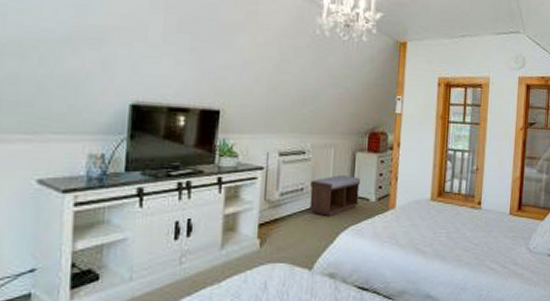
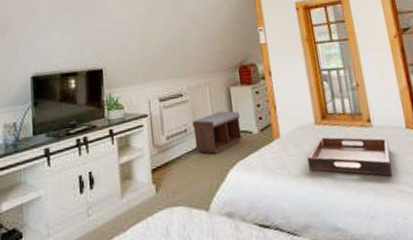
serving tray: none [416,213,492,255] -> present [308,137,392,177]

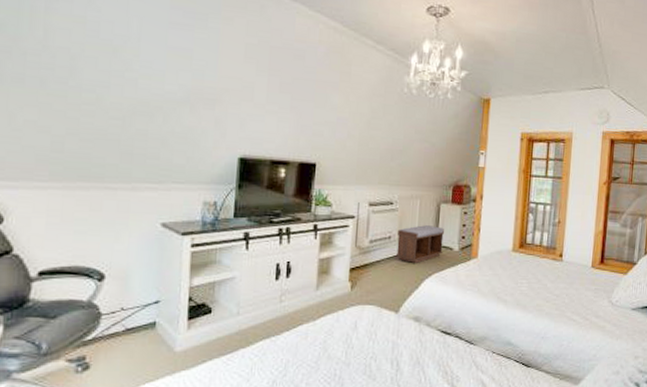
serving tray: present [308,137,392,177] -> none [498,264,573,306]

